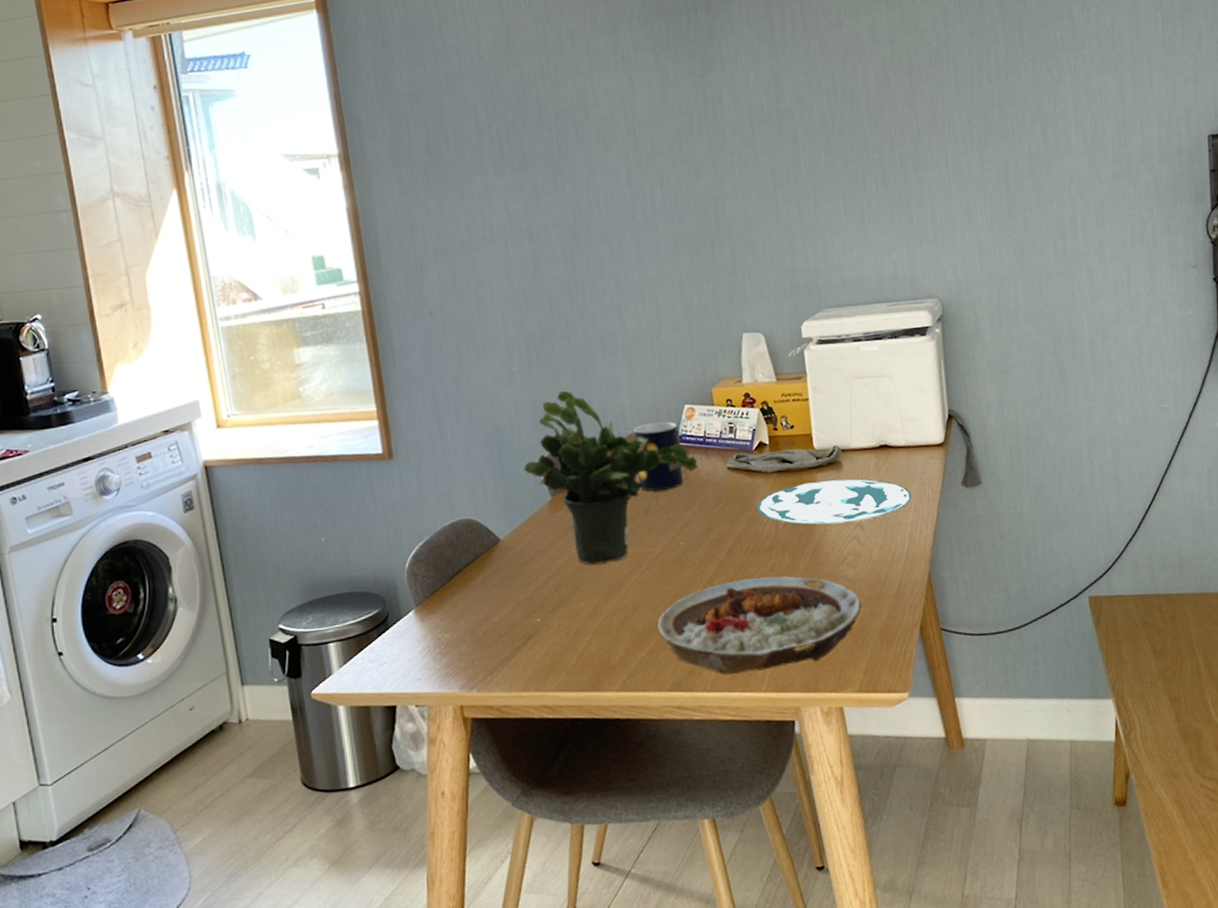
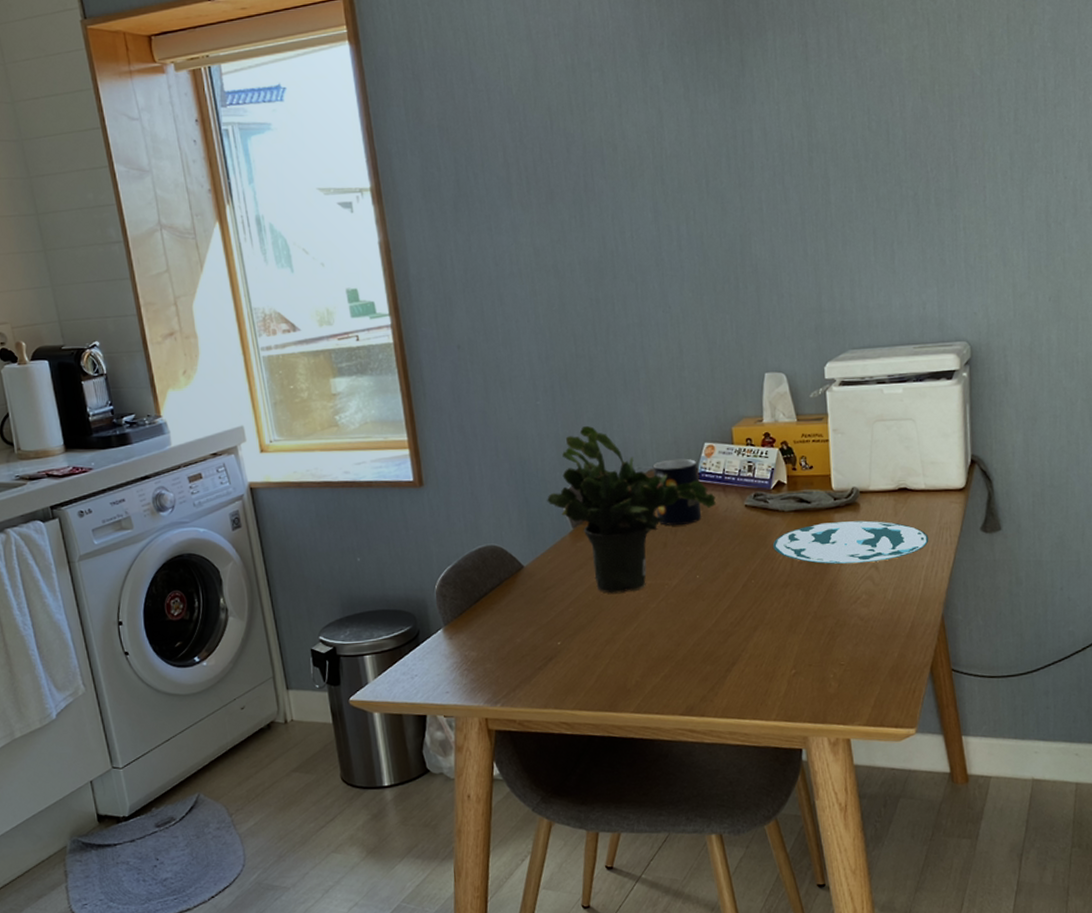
plate: present [657,576,862,675] -> none [672,612,874,703]

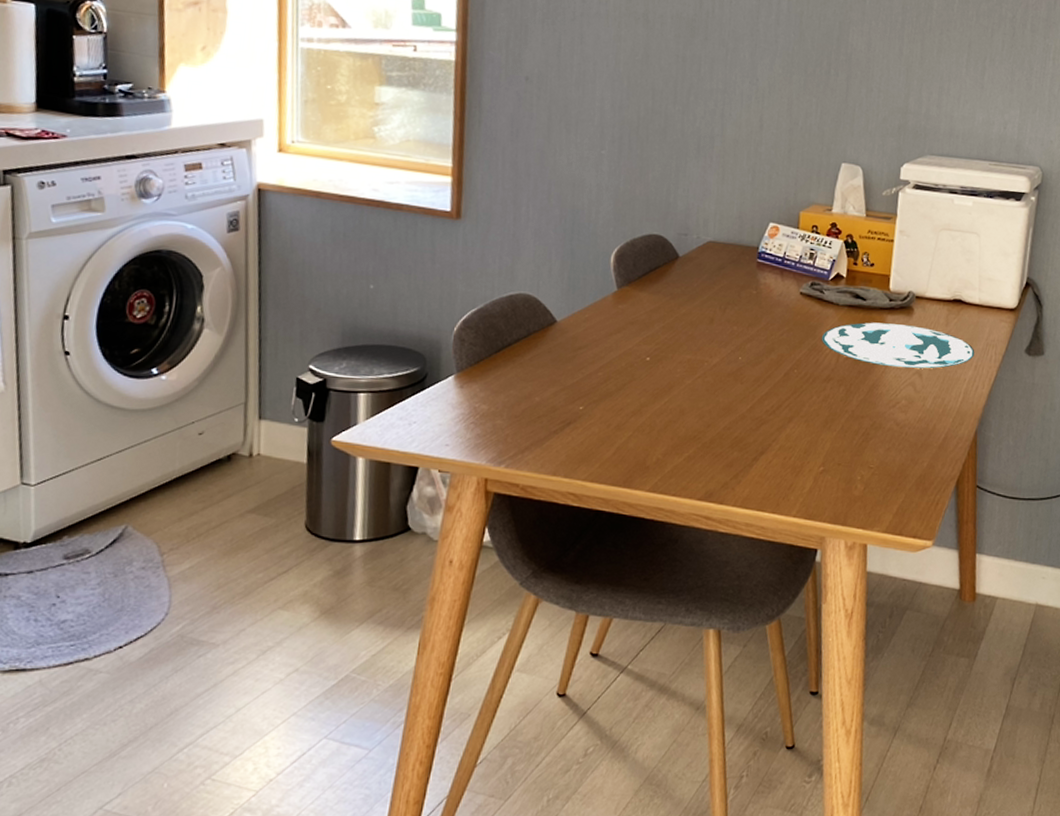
potted plant: present [547,425,716,593] -> none [594,184,772,364]
mug: present [652,458,702,525] -> none [708,233,759,303]

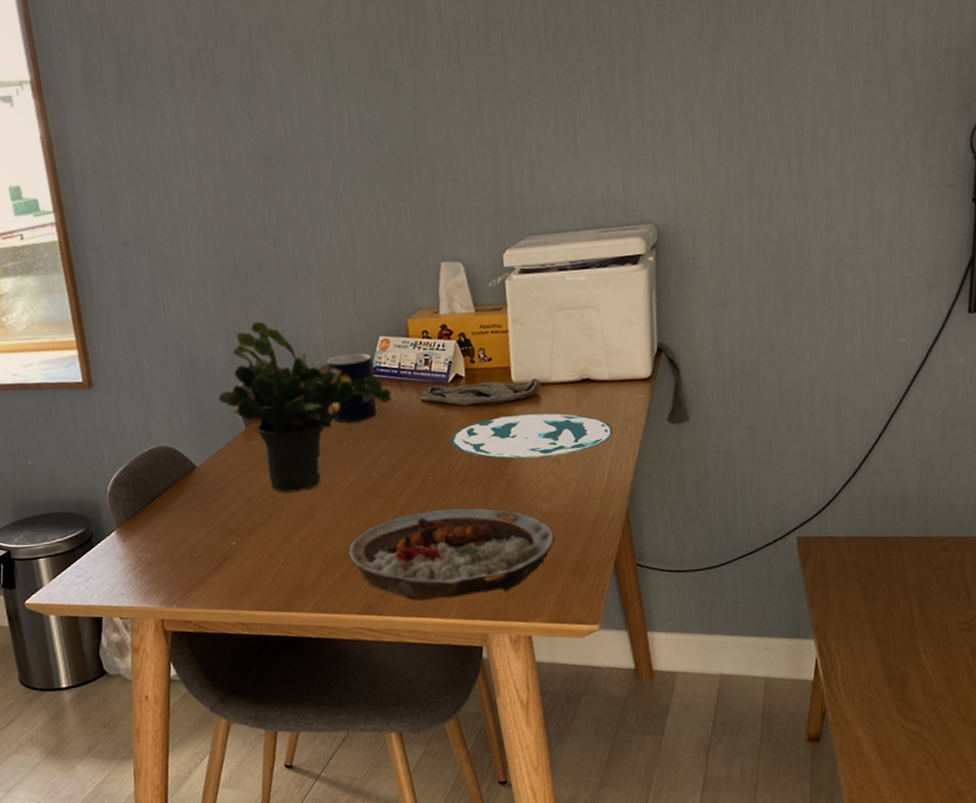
potted plant: none [594,184,772,364] -> present [218,321,392,492]
plate: none [700,404,906,497] -> present [349,508,556,601]
mug: none [708,233,759,303] -> present [326,353,377,422]

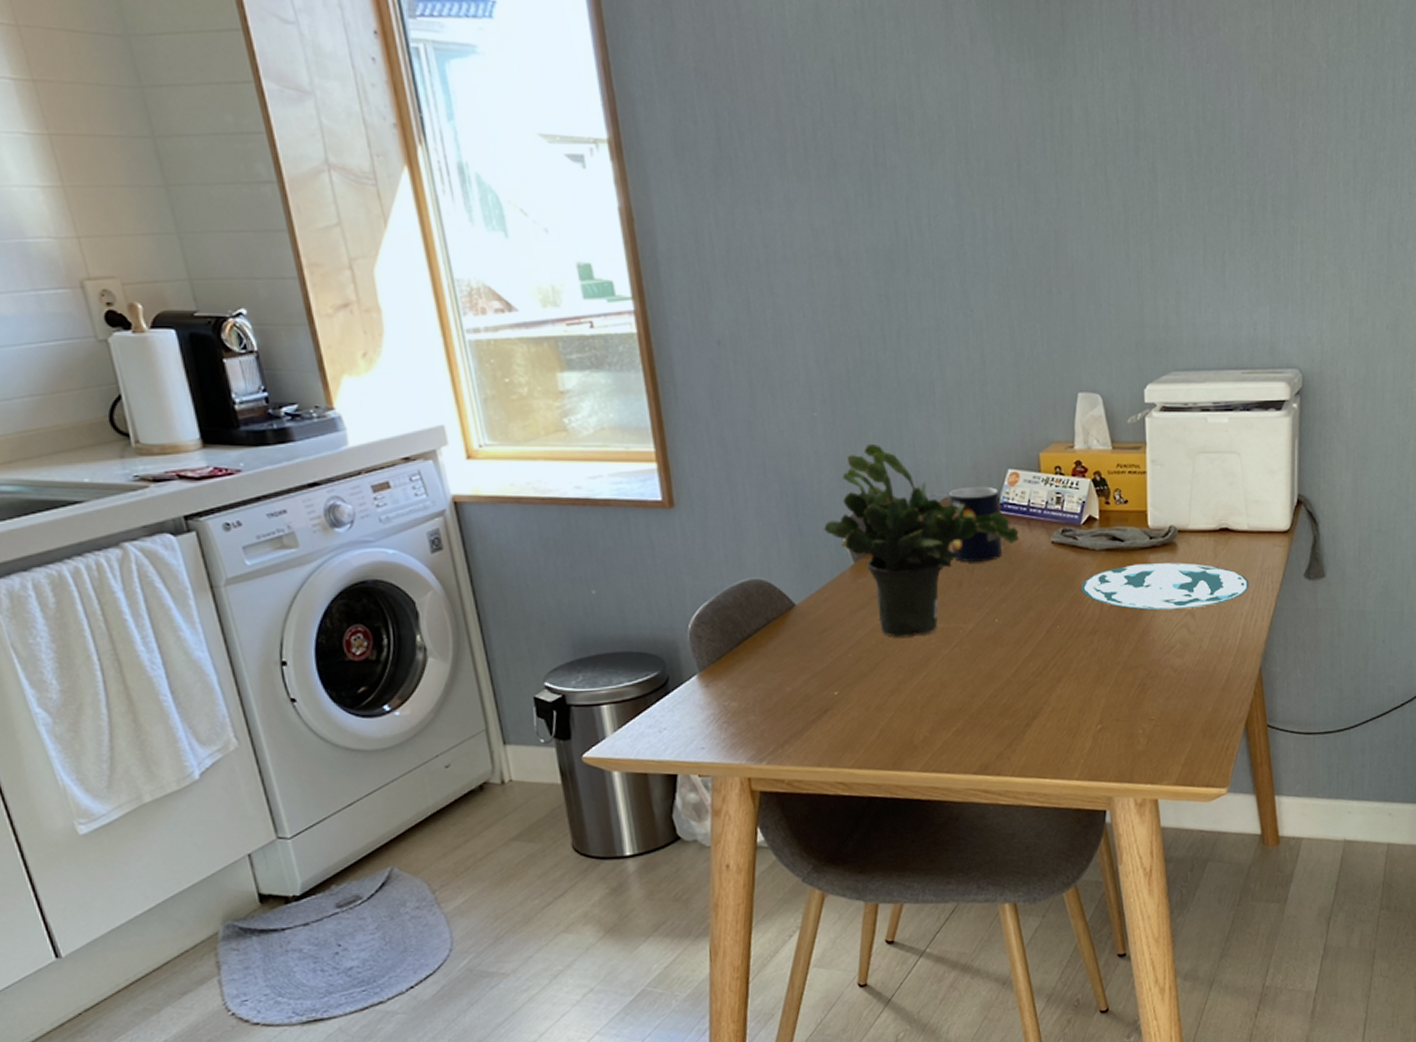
plate: present [349,508,556,601] -> none [966,661,1187,760]

